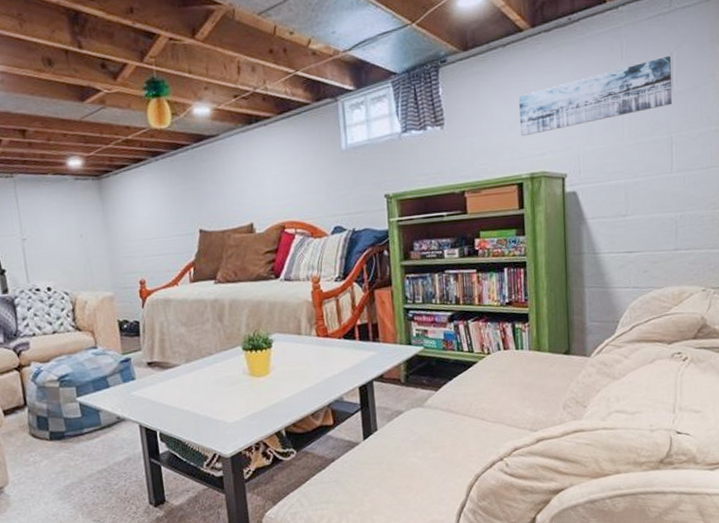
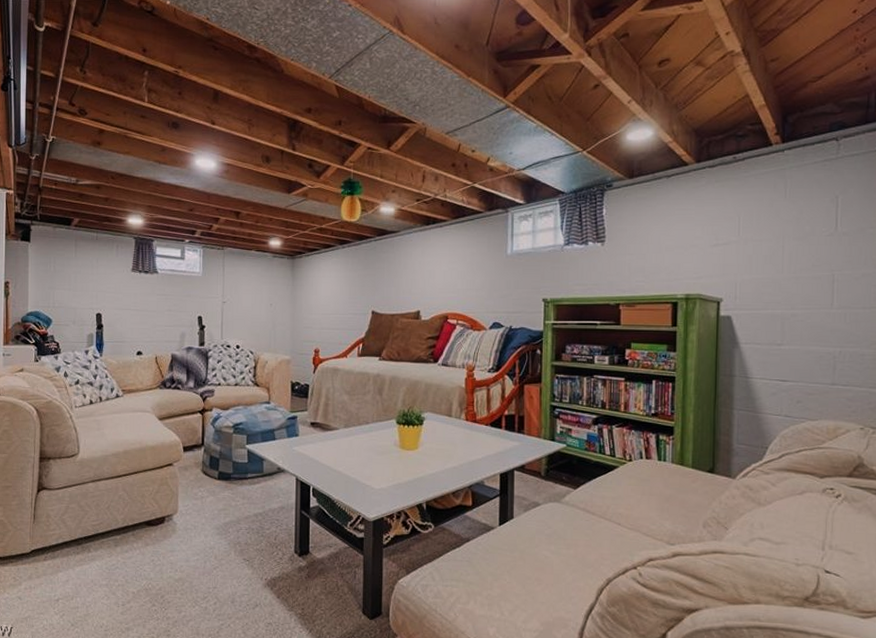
wall art: present [518,55,673,137] -> none [678,198,837,260]

